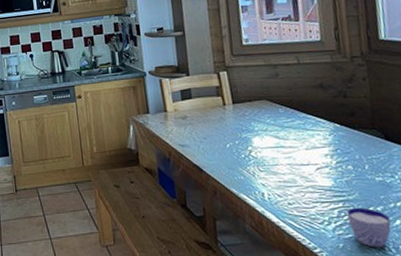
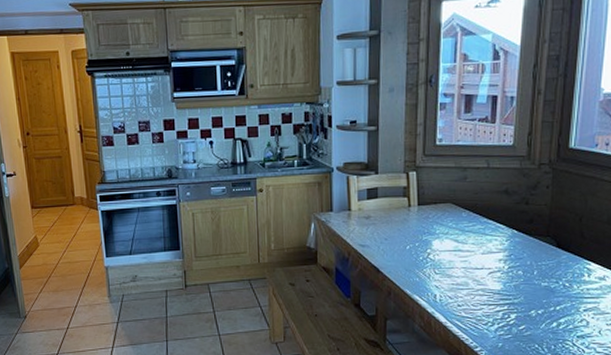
cup: present [347,207,392,248] -> none [511,310,549,347]

